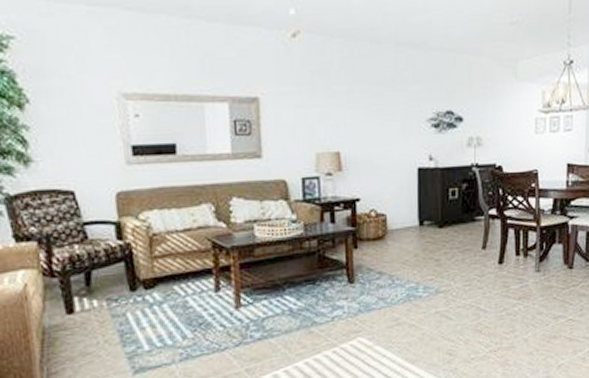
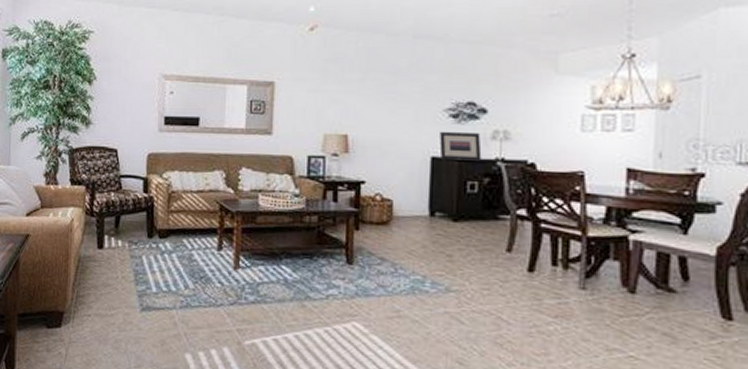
picture frame: none [424,140,460,170] -> present [439,131,482,161]

